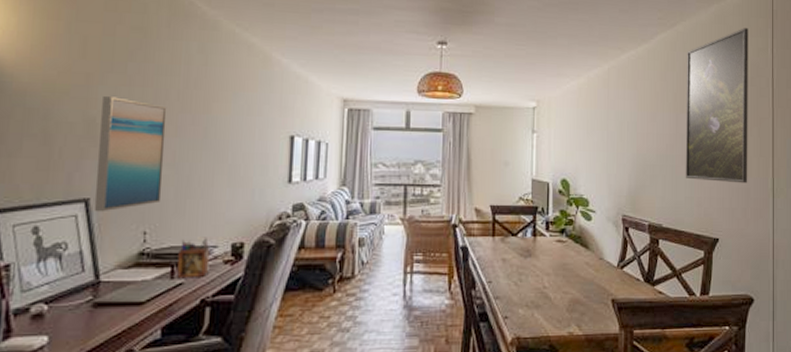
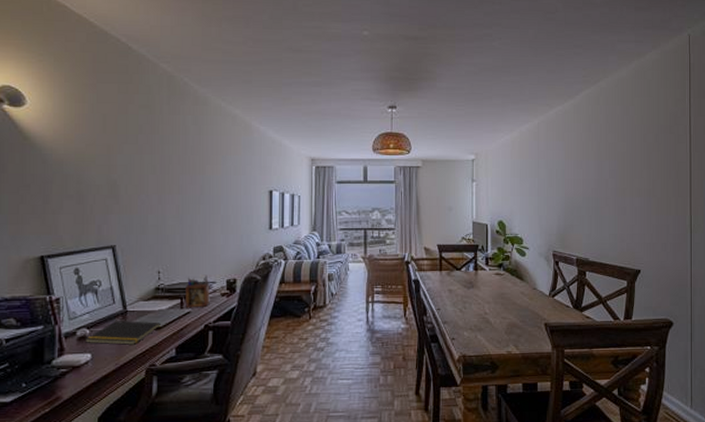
notepad: none [41,294,143,325] -> present [85,321,161,345]
wall art: present [93,96,167,212] -> none [119,163,171,256]
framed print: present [685,28,748,184] -> none [609,81,667,221]

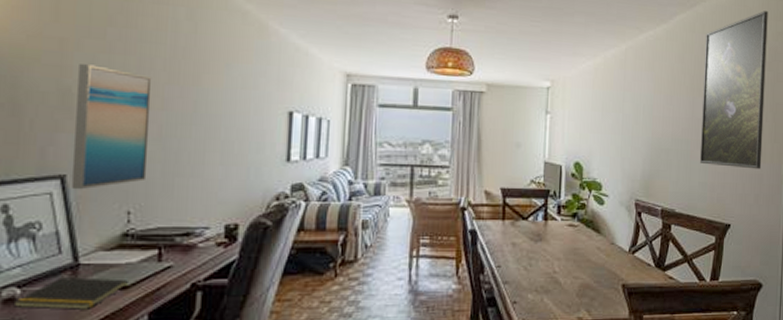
wall art: none [119,163,171,256] -> present [70,64,152,190]
desk organizer: present [185,274,210,308] -> none [165,217,202,261]
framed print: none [609,81,667,221] -> present [699,11,768,170]

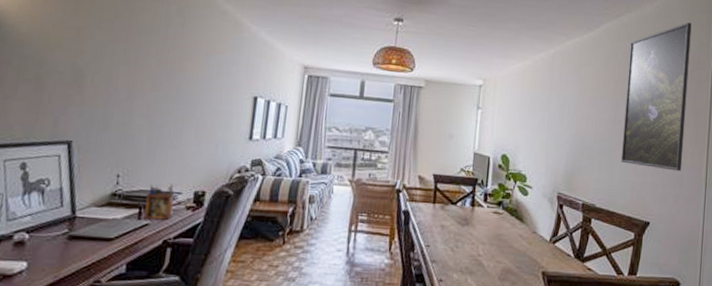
notepad: present [13,277,128,310] -> none [22,227,113,256]
wall art: present [70,64,152,190] -> none [75,50,146,154]
desk organizer: none [165,217,202,261] -> present [143,183,175,220]

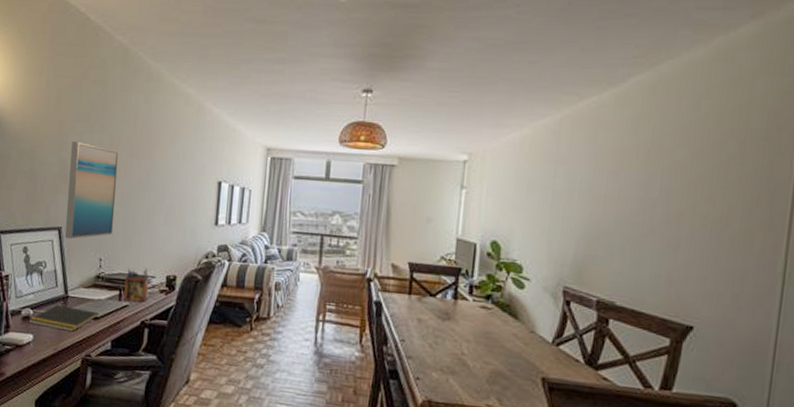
notepad: none [22,227,113,256] -> present [28,305,99,332]
wall art: none [75,50,146,154] -> present [64,142,119,240]
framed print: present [620,22,692,172] -> none [652,65,770,264]

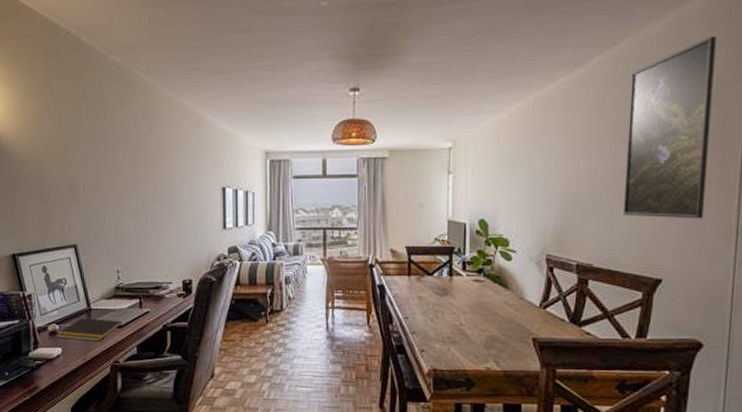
wall art: present [64,142,119,240] -> none [78,161,127,255]
desk organizer: present [123,267,150,302] -> none [143,275,167,308]
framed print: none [652,65,770,264] -> present [622,36,717,219]

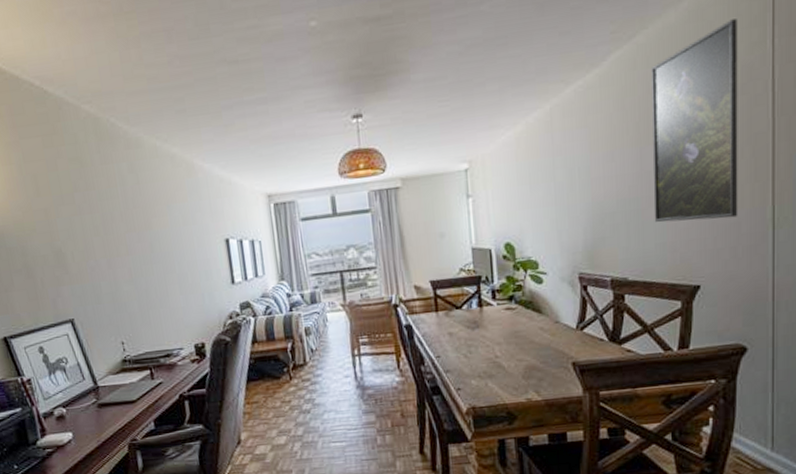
notepad: present [55,318,122,341] -> none [63,395,135,422]

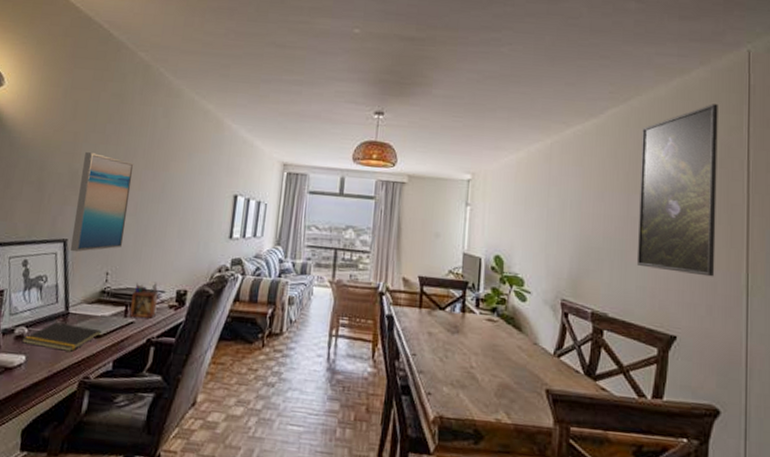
wall art: none [62,226,129,330] -> present [69,152,134,252]
notepad: none [63,395,135,422] -> present [22,322,101,352]
desk organizer: none [152,341,181,379] -> present [129,282,159,319]

